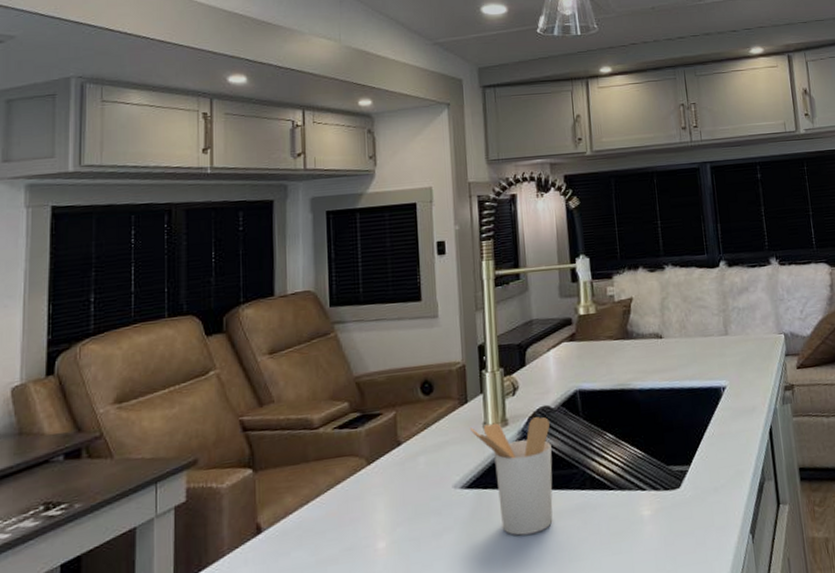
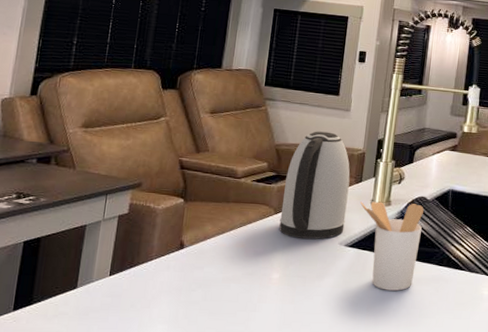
kettle: none [374,348,456,491] -> present [279,131,350,239]

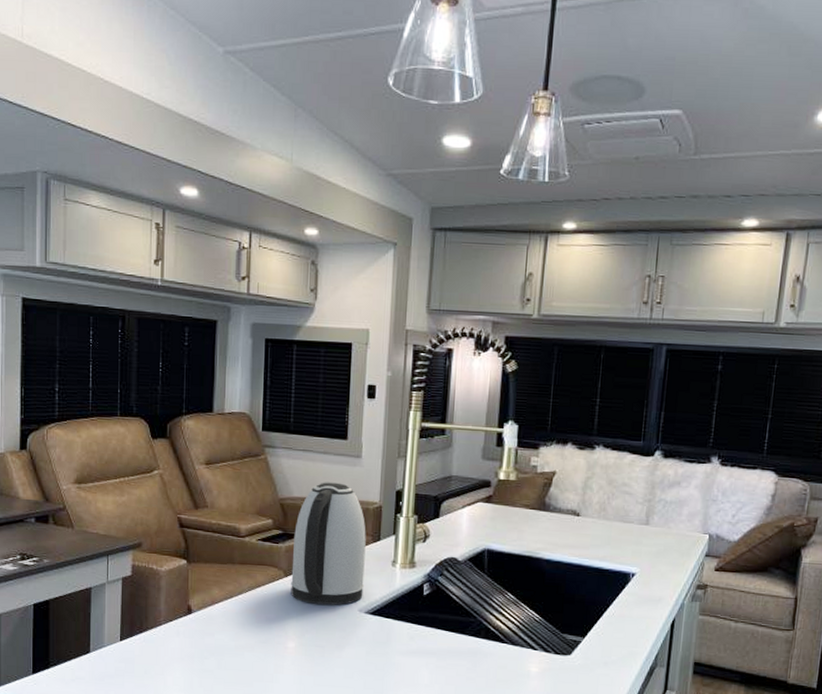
utensil holder: present [360,201,424,291] -> none [380,563,455,665]

